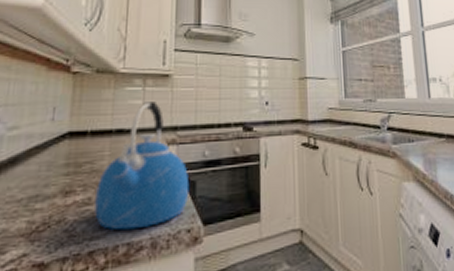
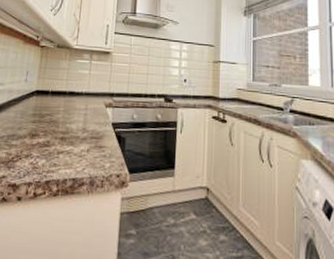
kettle: present [95,102,190,231] -> none [51,72,121,169]

